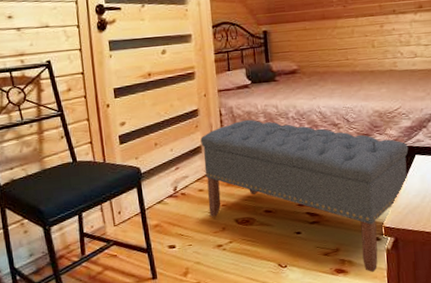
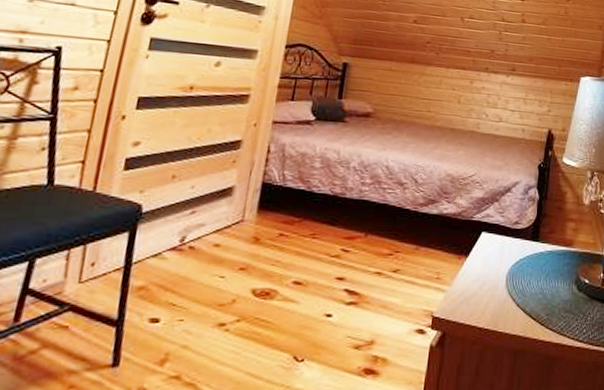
bench: present [200,119,409,273] -> none [219,162,476,377]

